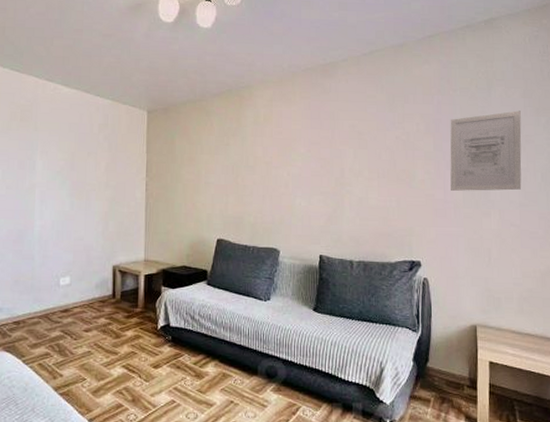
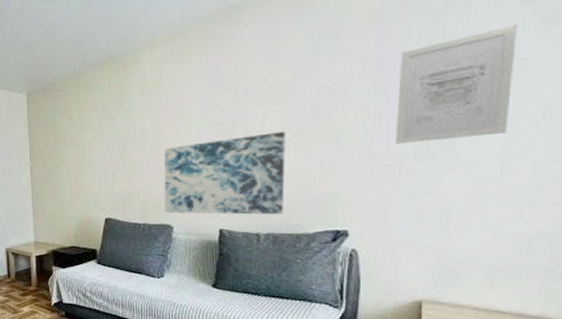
wall art: none [272,172,372,245] -> present [163,131,286,215]

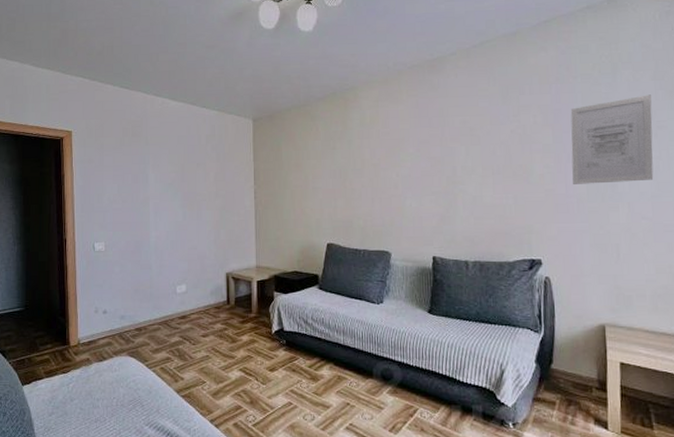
wall art: present [163,131,286,215] -> none [381,169,487,244]

